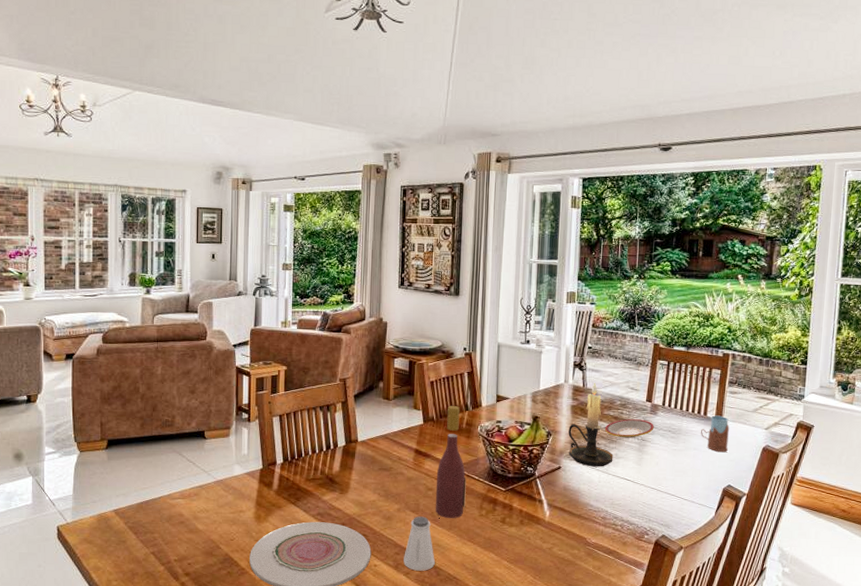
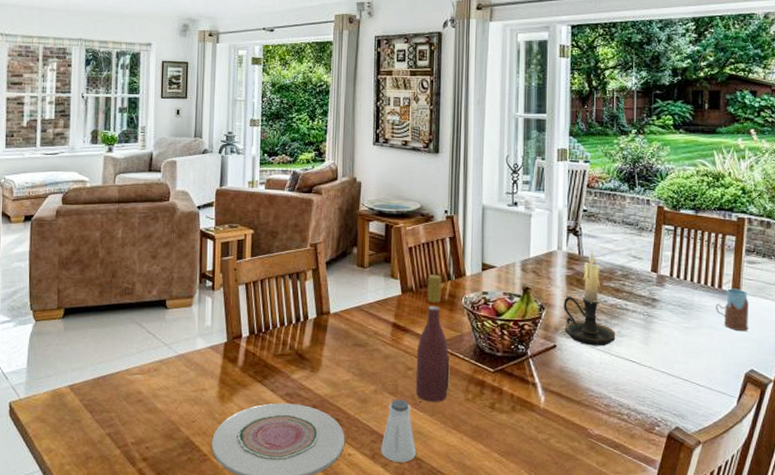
plate: present [604,419,654,438] -> none [604,291,661,314]

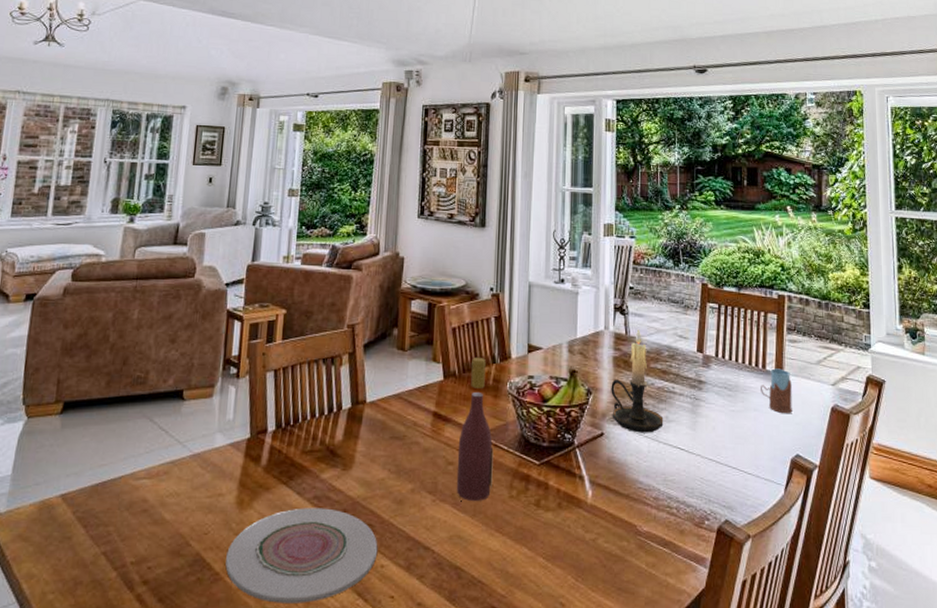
saltshaker: present [381,399,416,462] -> none [417,499,456,573]

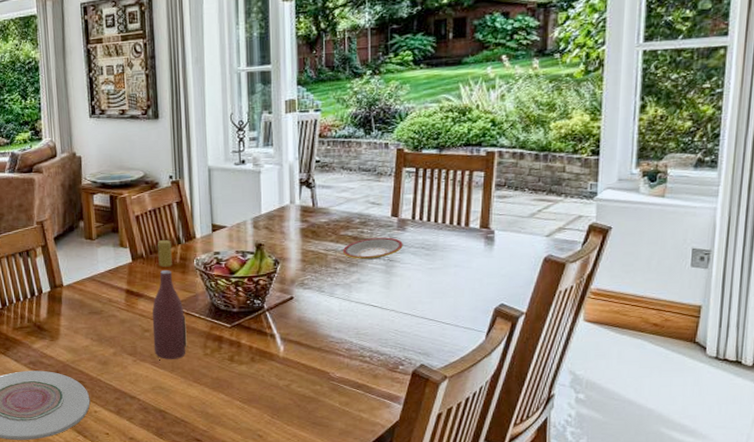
candle holder: present [611,329,664,433] -> none [299,200,355,295]
plate: none [652,373,708,397] -> present [342,237,403,260]
drinking glass: present [761,368,792,413] -> none [463,225,499,267]

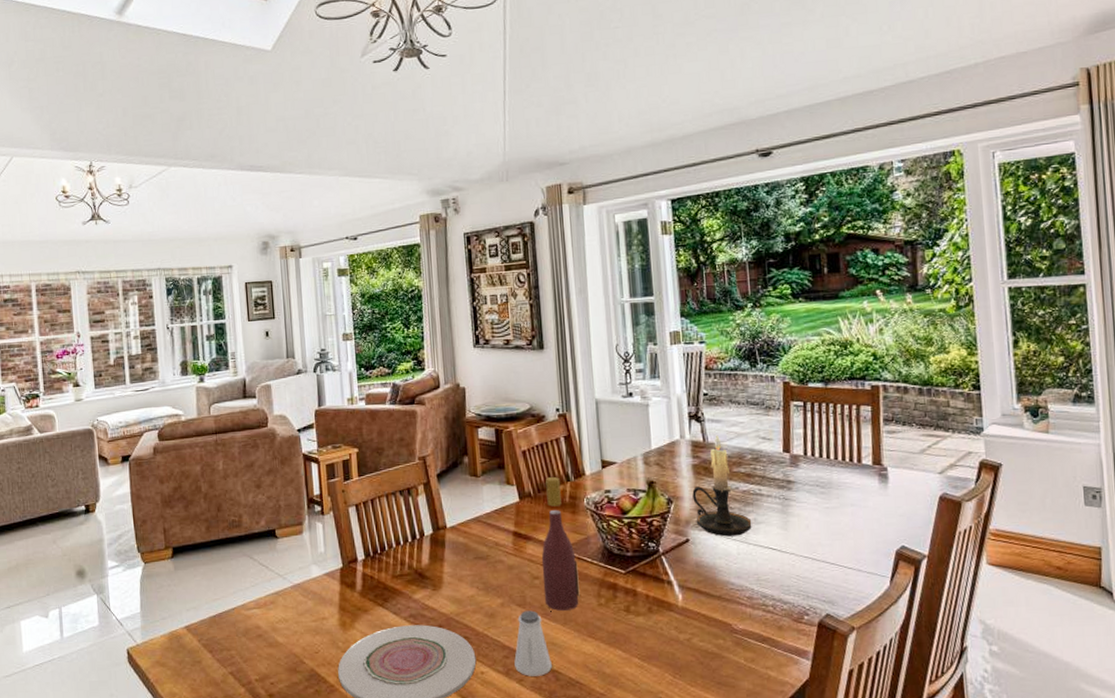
saltshaker: none [125,359,159,415] -> present [514,610,552,676]
candle holder: none [299,200,355,295] -> present [692,435,752,537]
plate: present [342,237,403,260] -> none [736,474,797,499]

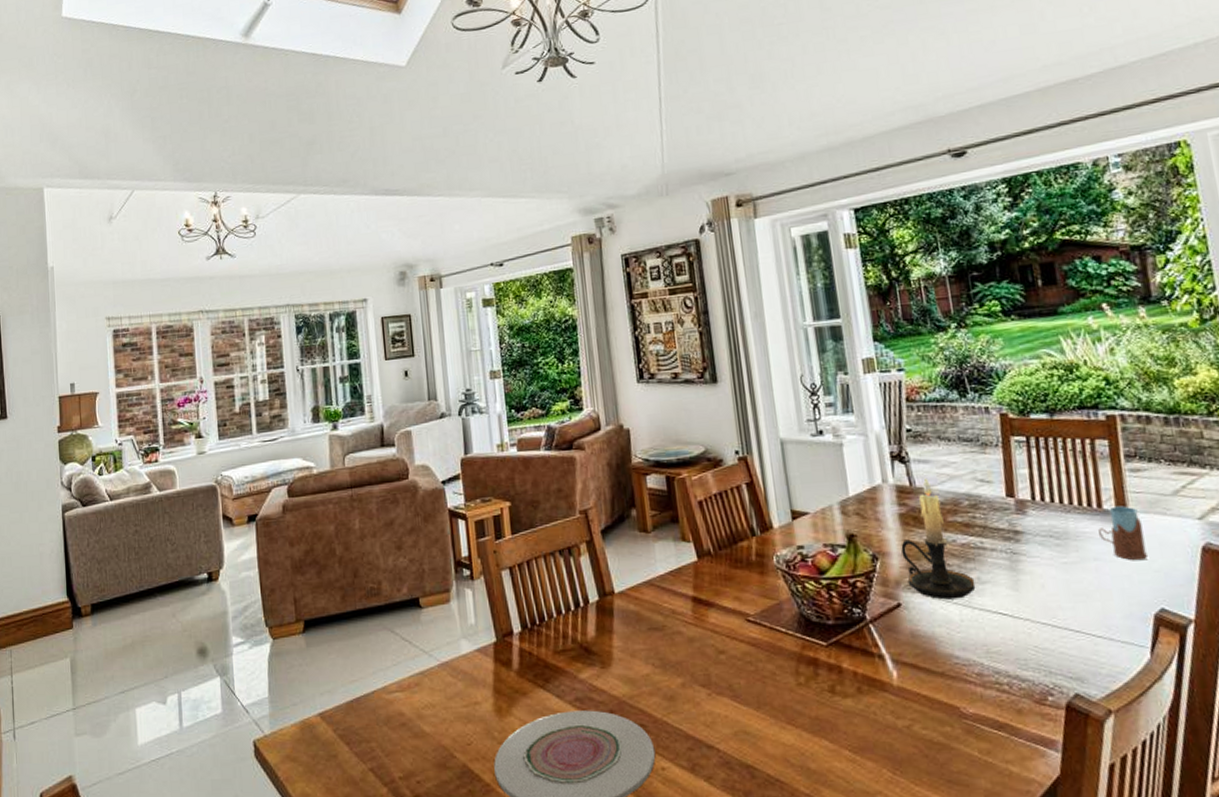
saltshaker: present [514,610,552,676] -> none [700,692,746,773]
wine bottle: present [541,476,580,611] -> none [726,530,775,692]
drinking glass: none [857,461,895,506] -> present [1098,506,1147,560]

